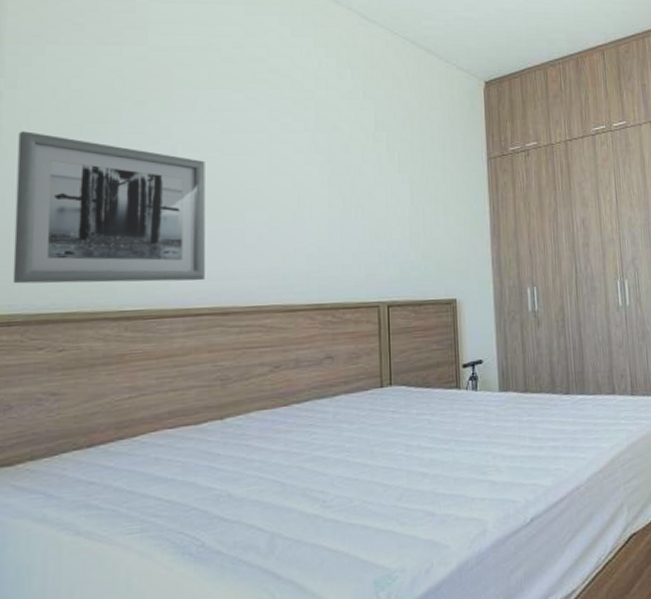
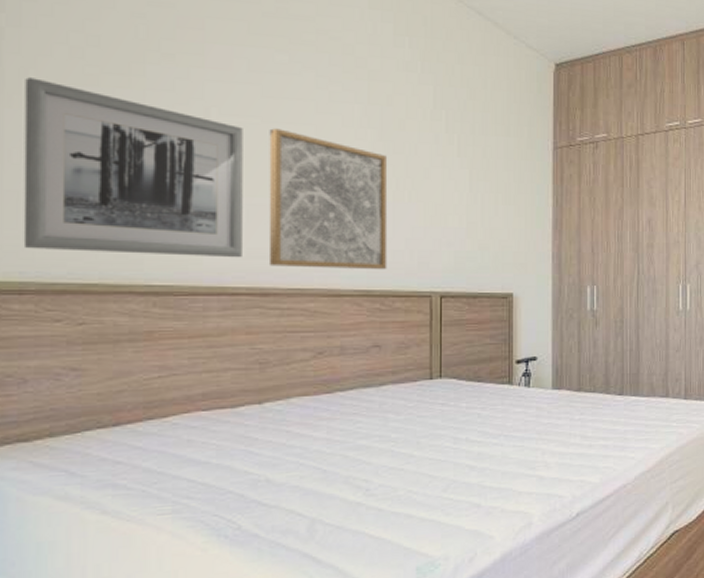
wall art: none [228,159,337,287] -> present [268,128,388,270]

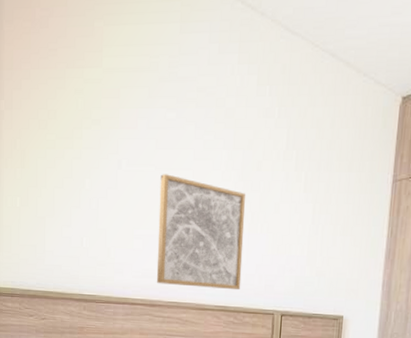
wall art: present [23,77,243,258] -> none [13,145,143,277]

